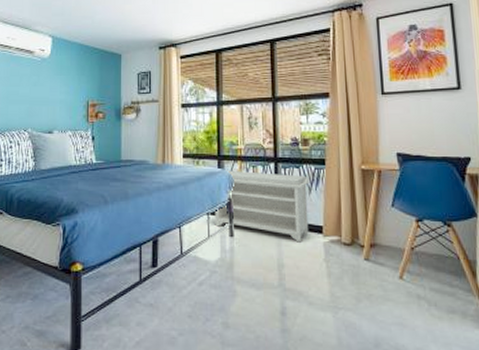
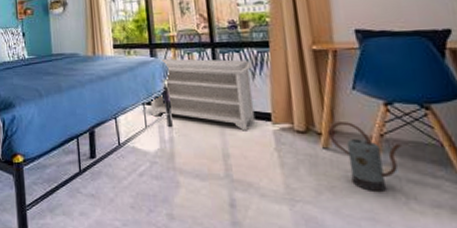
watering can: none [370,236,427,300] -> present [329,122,402,193]

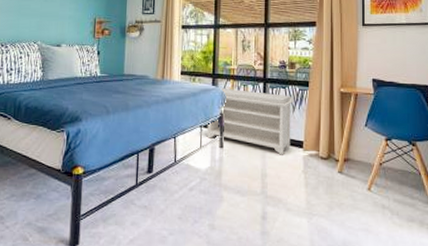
watering can: present [329,122,402,193] -> none [344,152,393,209]

